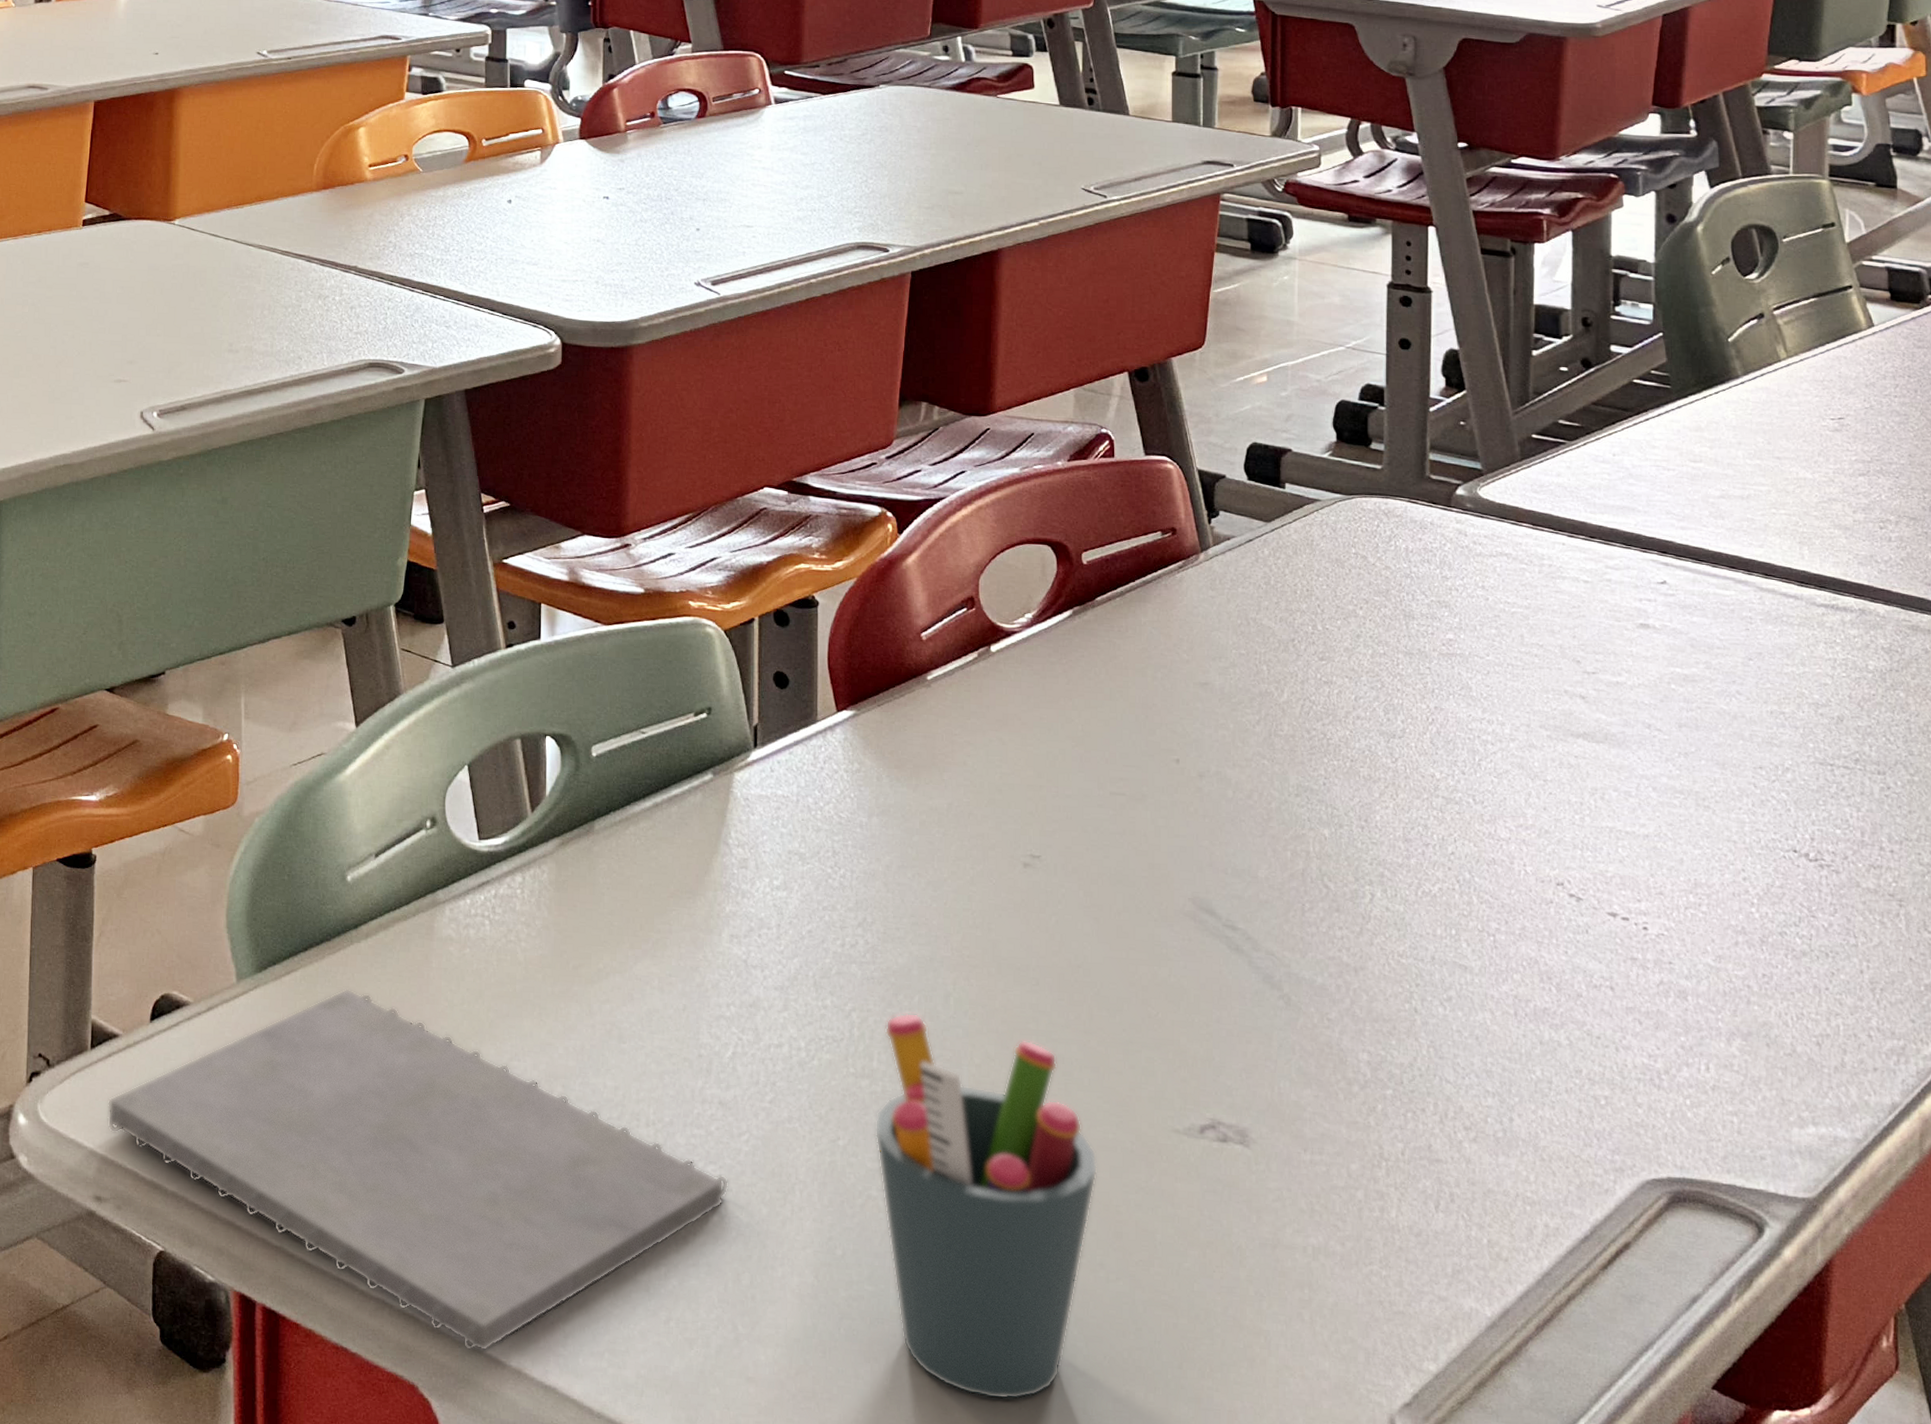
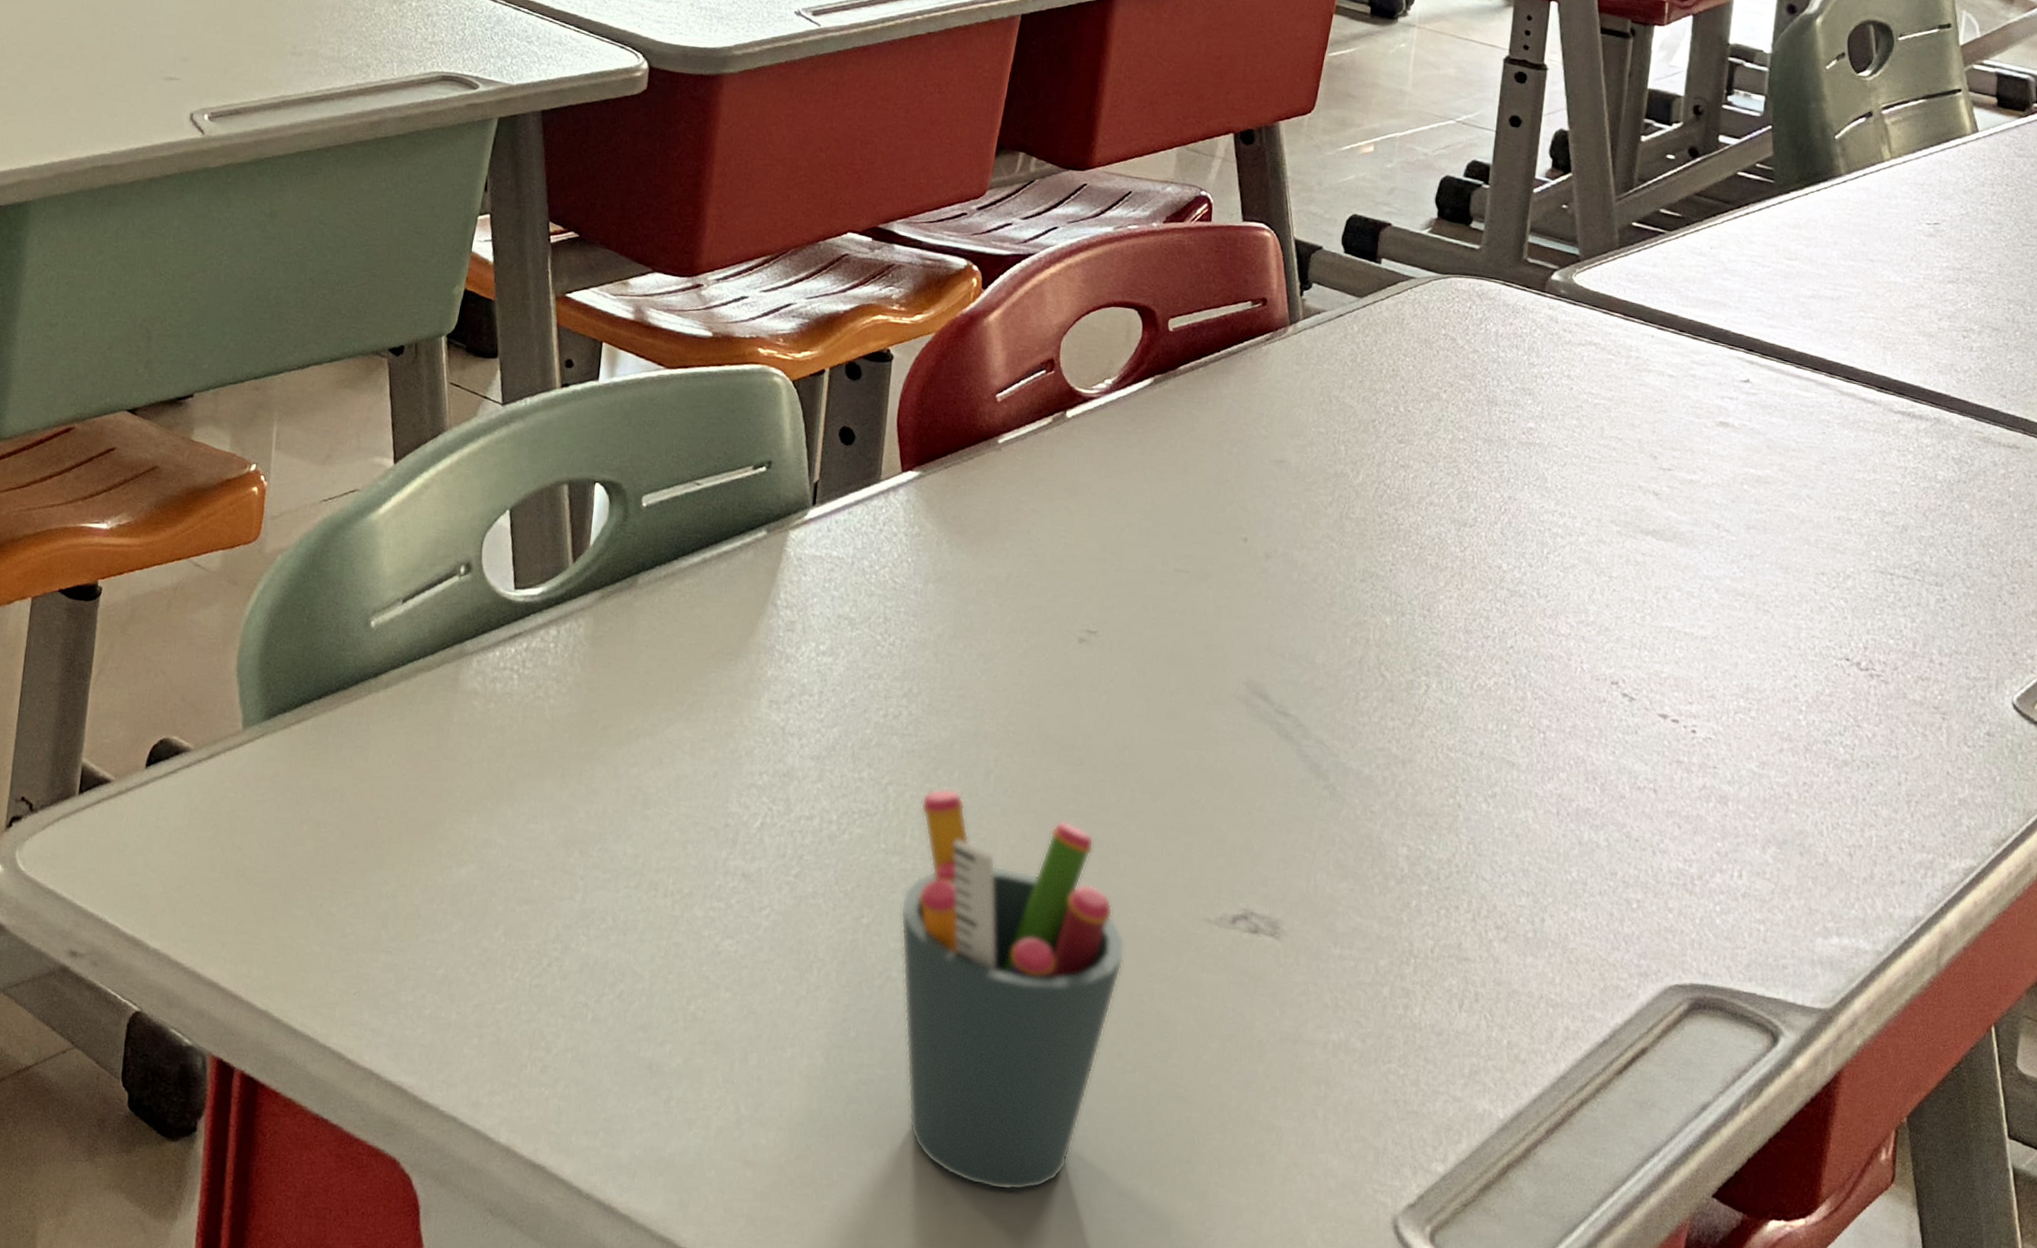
notepad: present [107,988,729,1352] -> none [90,740,745,1127]

